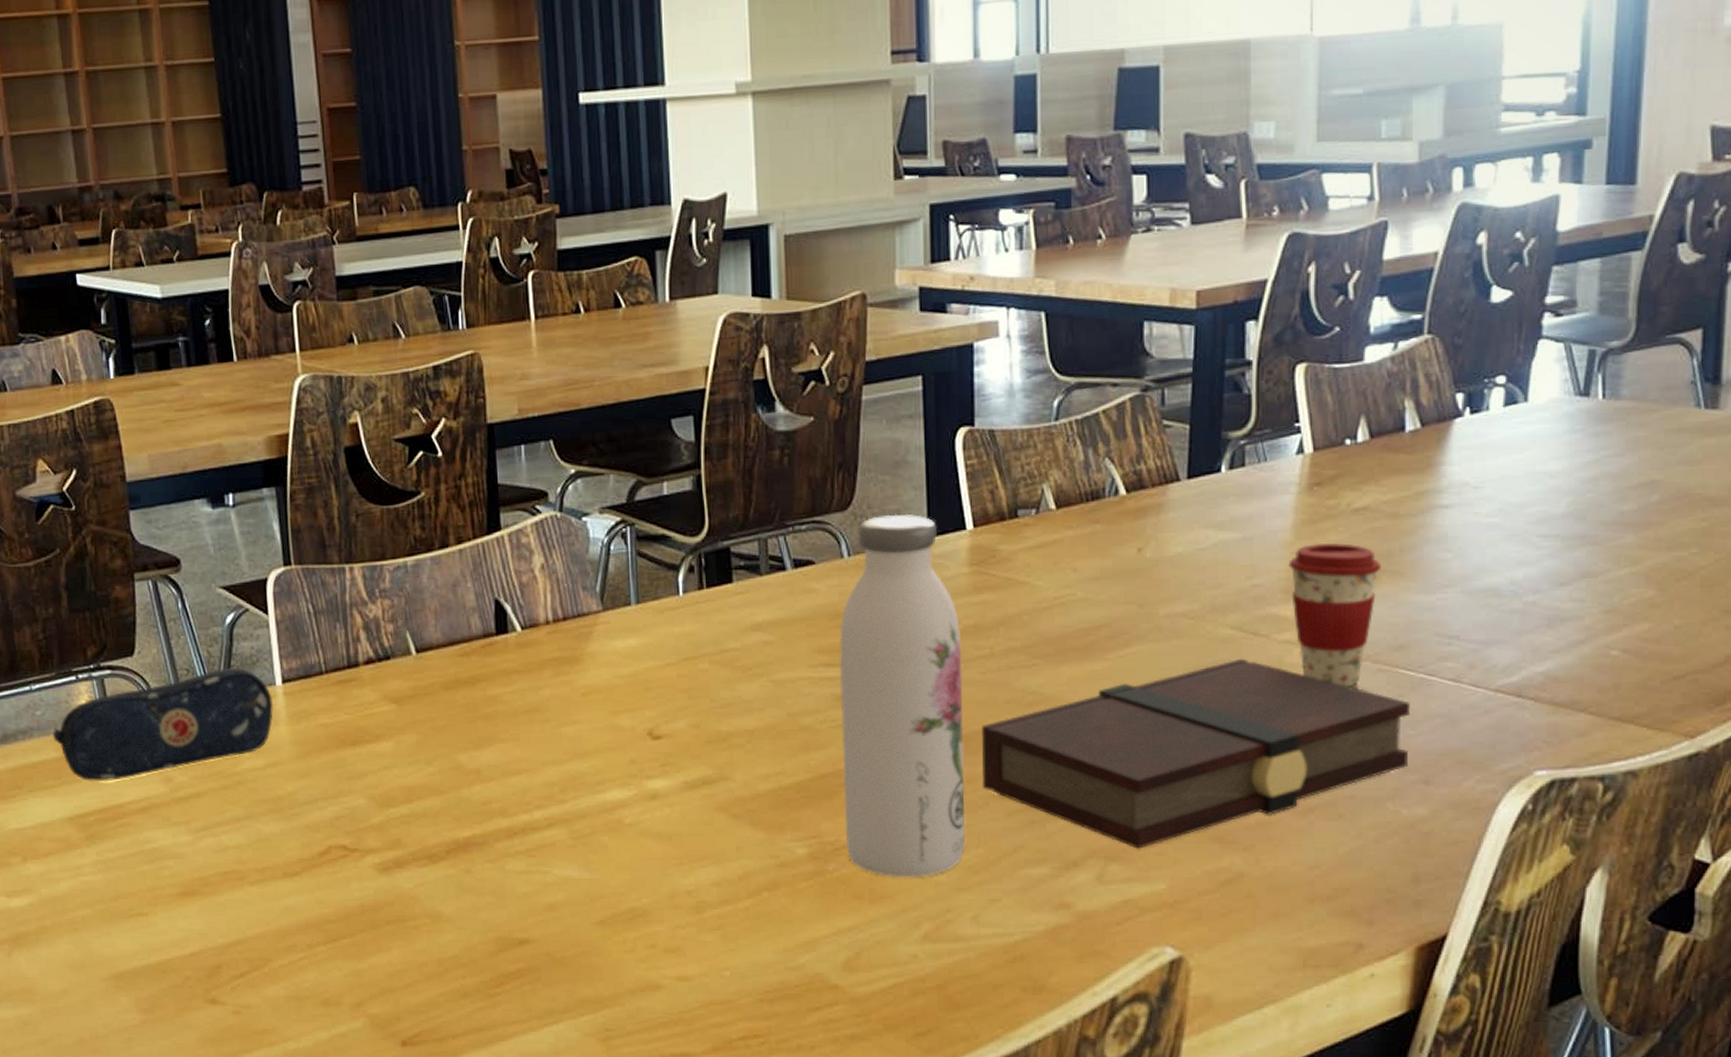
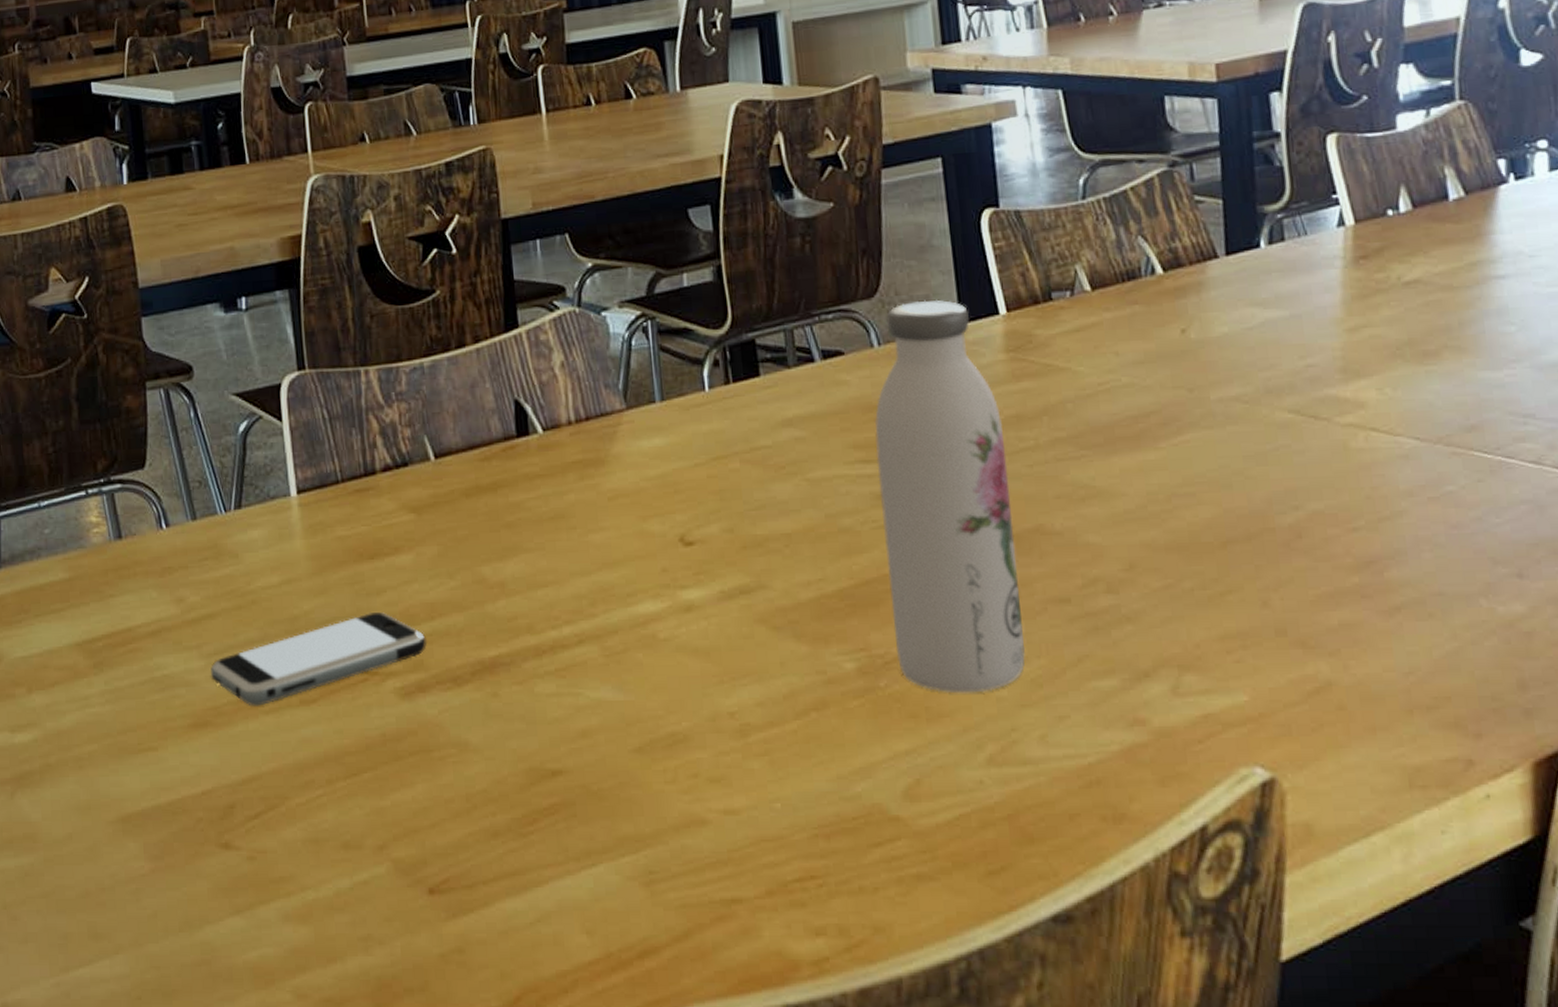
pencil case: present [52,667,274,782] -> none [60,477,289,604]
smartphone: none [197,795,406,878] -> present [210,612,428,706]
book: present [982,658,1411,849] -> none [1033,444,1497,656]
coffee cup: present [1288,542,1382,687] -> none [1341,317,1443,473]

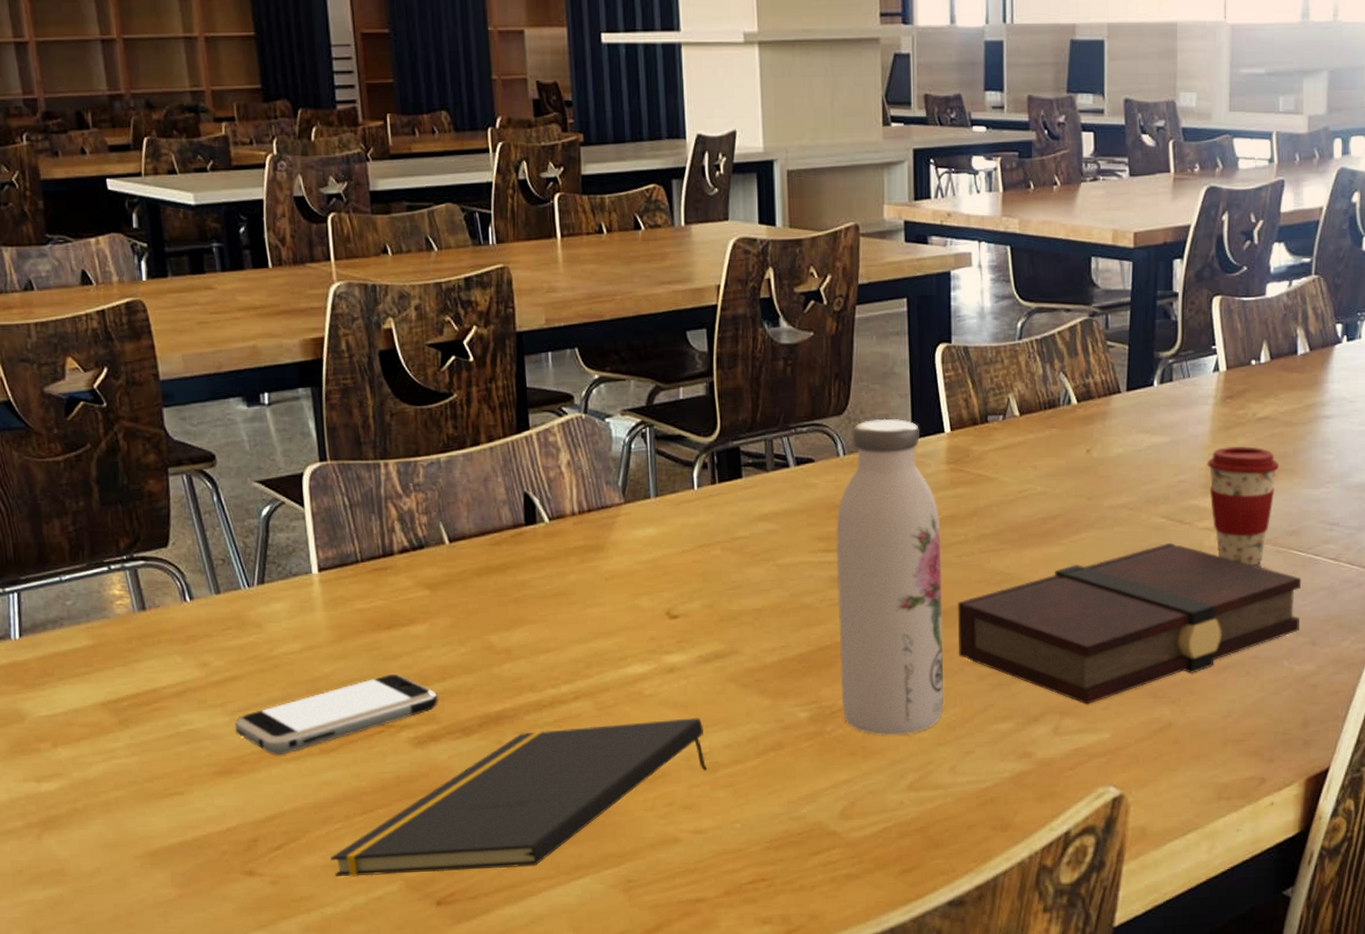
notepad: none [311,668,737,855] -> present [330,718,707,877]
book: none [1033,444,1497,656] -> present [958,542,1302,705]
coffee cup: none [1341,317,1443,473] -> present [1207,445,1280,566]

